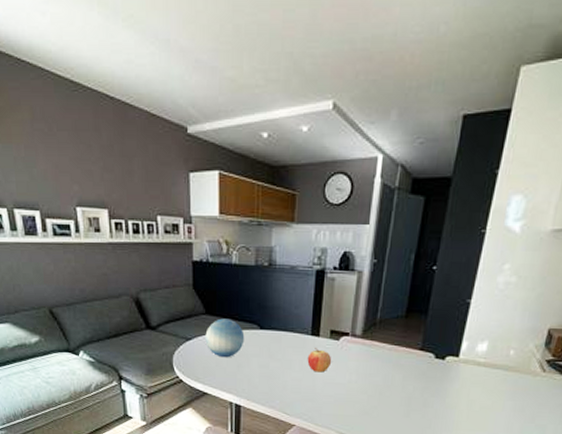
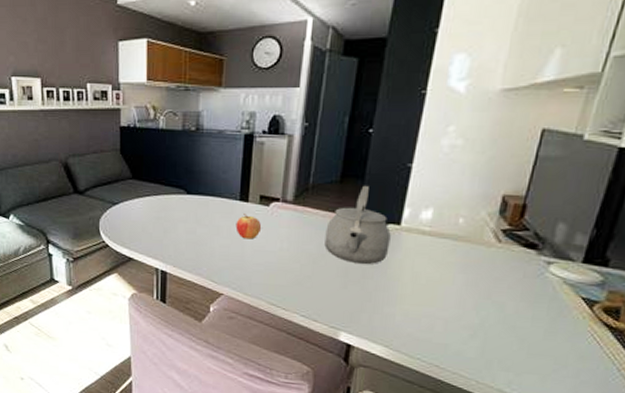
decorative ball: present [205,318,245,358] -> none [131,183,171,223]
tea kettle: none [390,320,450,395] -> present [324,185,391,265]

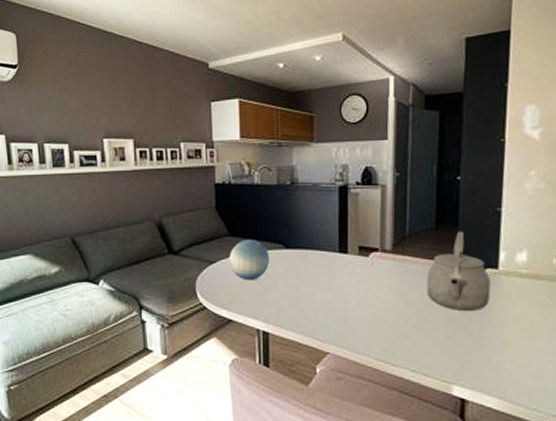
decorative ball: none [131,183,171,223] -> present [229,239,270,281]
fruit: present [235,214,262,240] -> none [337,266,363,292]

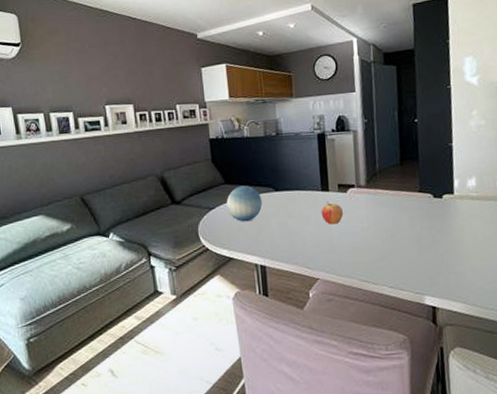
fruit: none [337,266,363,292] -> present [321,202,344,225]
tea kettle: present [426,231,491,312] -> none [396,164,450,233]

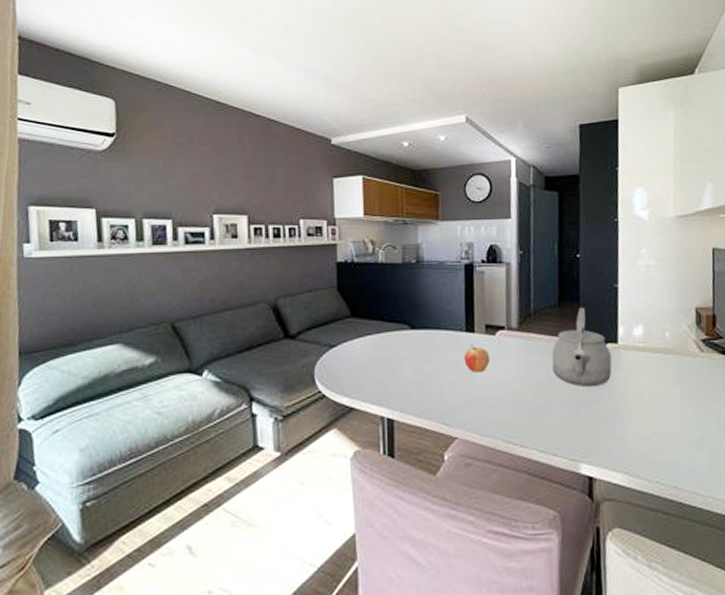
decorative ball: present [226,185,263,222] -> none [351,320,395,365]
tea kettle: none [396,164,450,233] -> present [552,307,612,388]

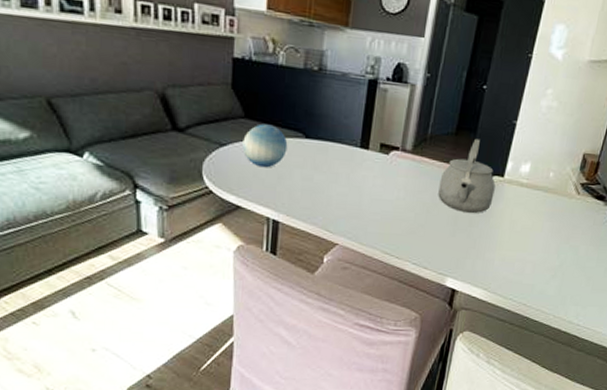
decorative ball: none [351,320,395,365] -> present [242,124,288,168]
fruit: present [464,345,491,373] -> none [354,161,381,188]

